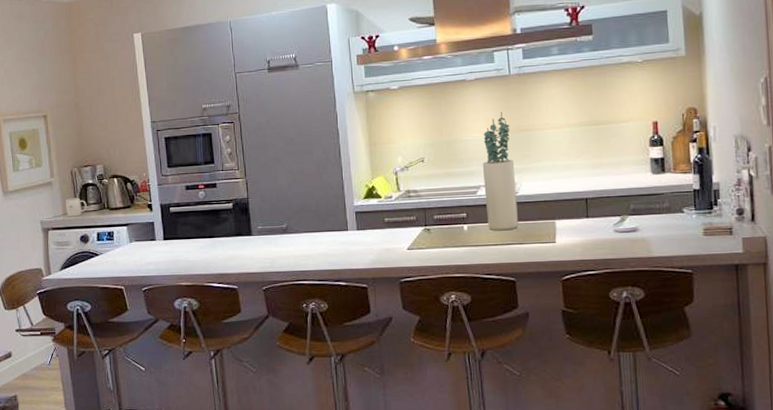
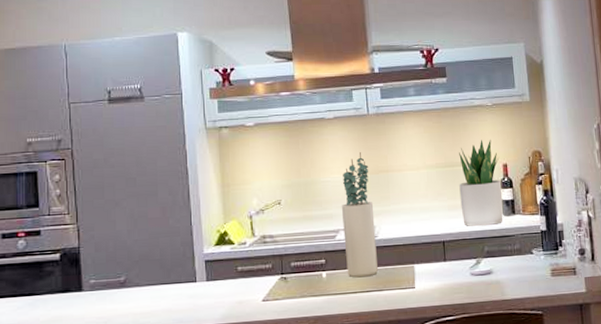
planter: none [604,97,652,185] -> present [459,139,503,227]

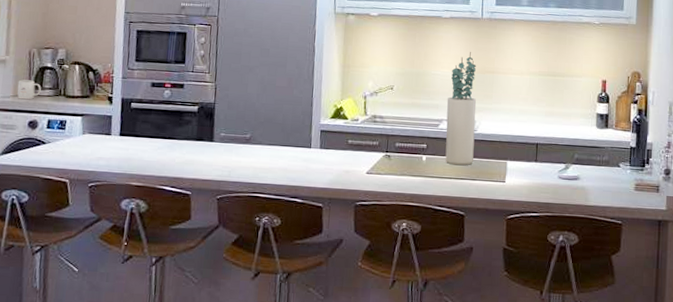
planter: present [459,139,503,227] -> none [557,54,600,136]

